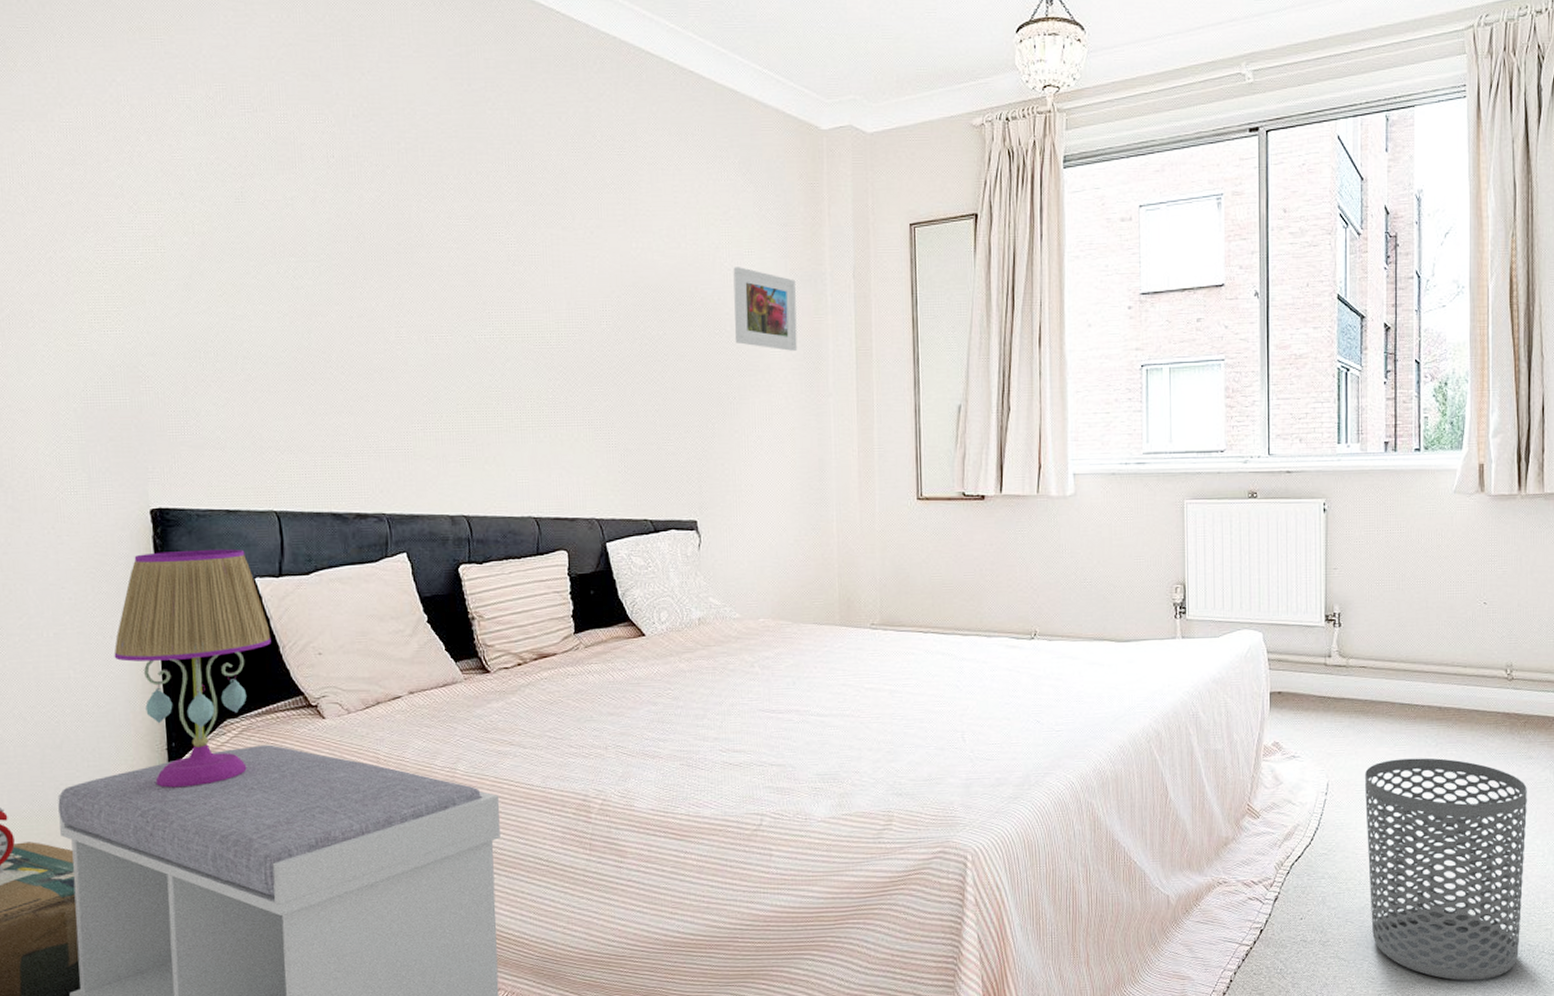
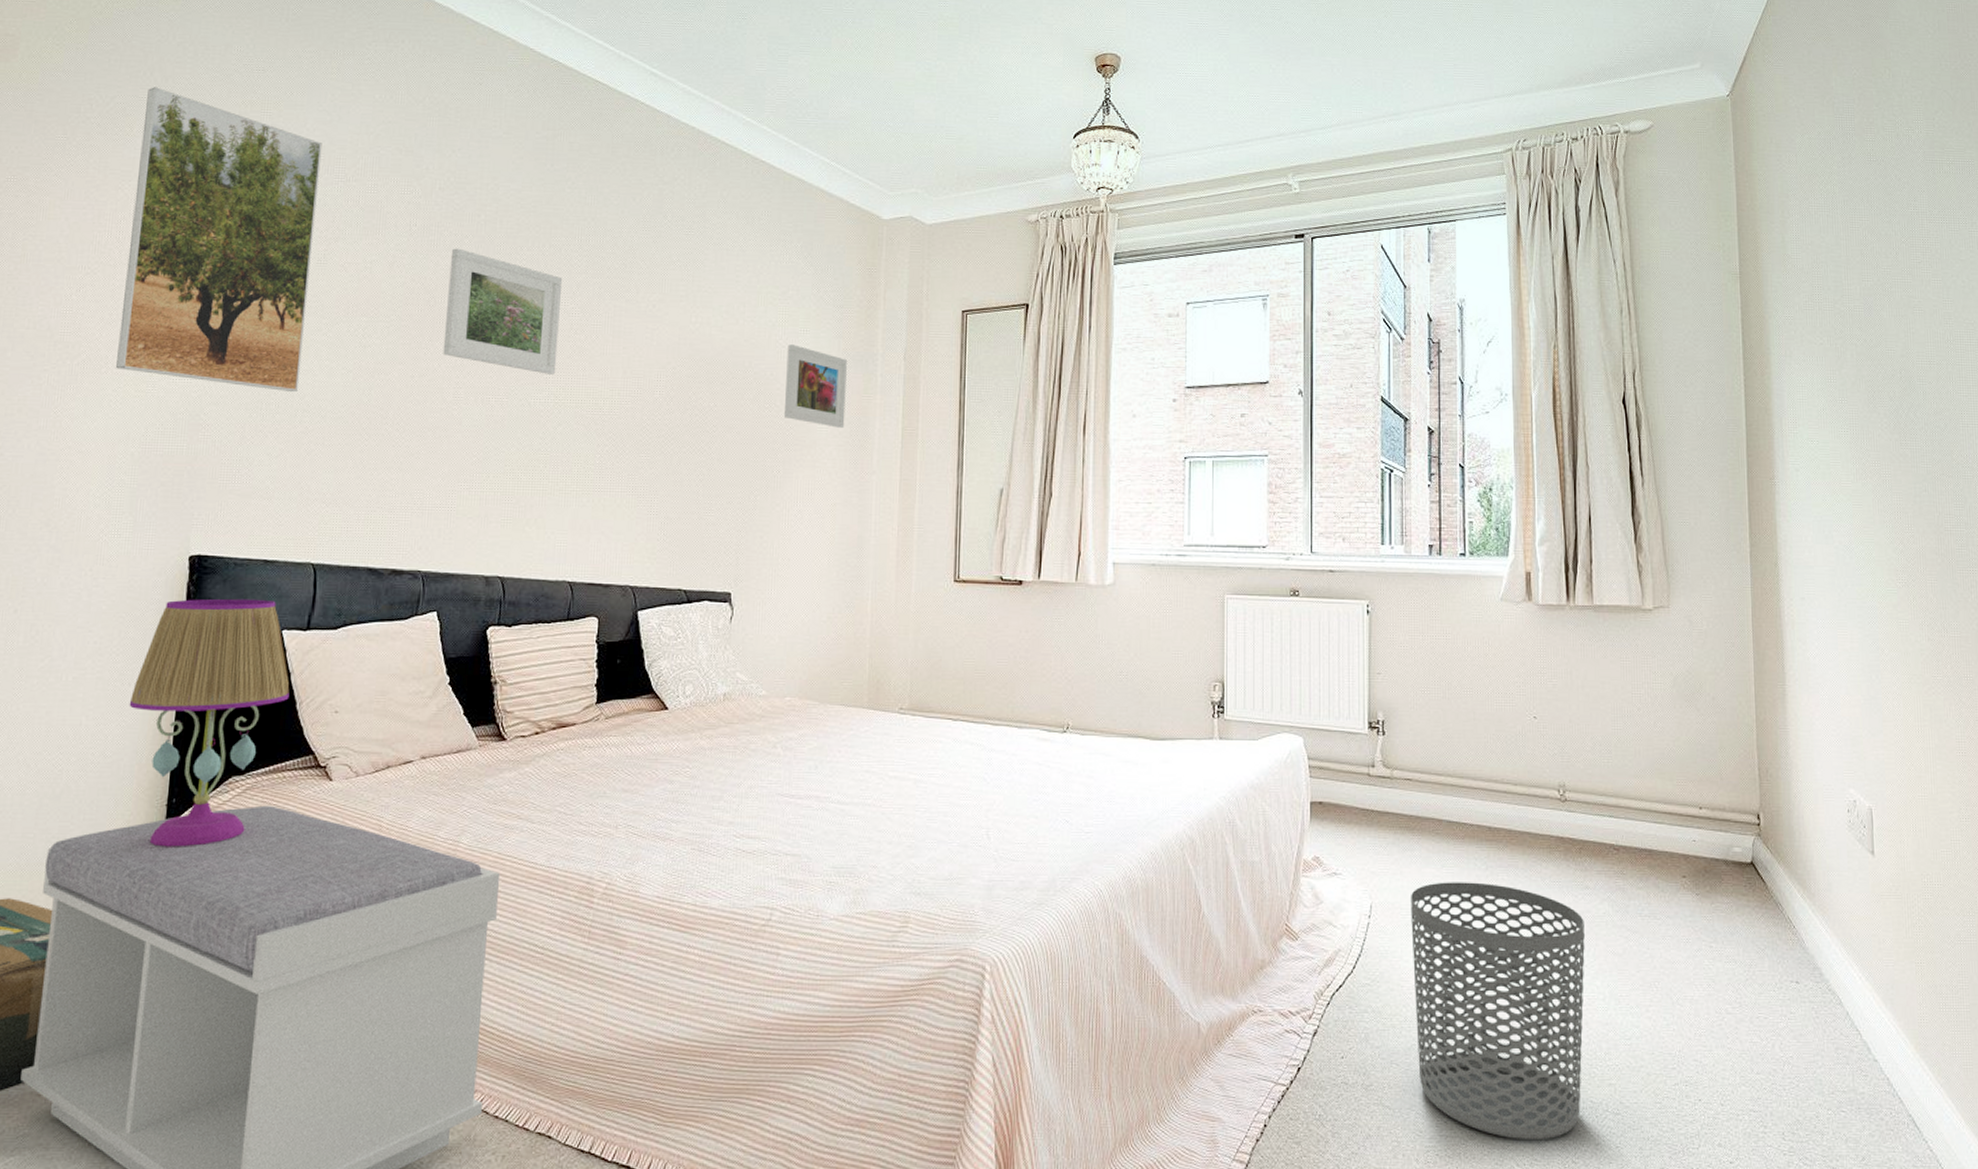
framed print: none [25,15,236,340] -> present [116,87,323,393]
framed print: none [374,179,498,309] -> present [443,248,563,375]

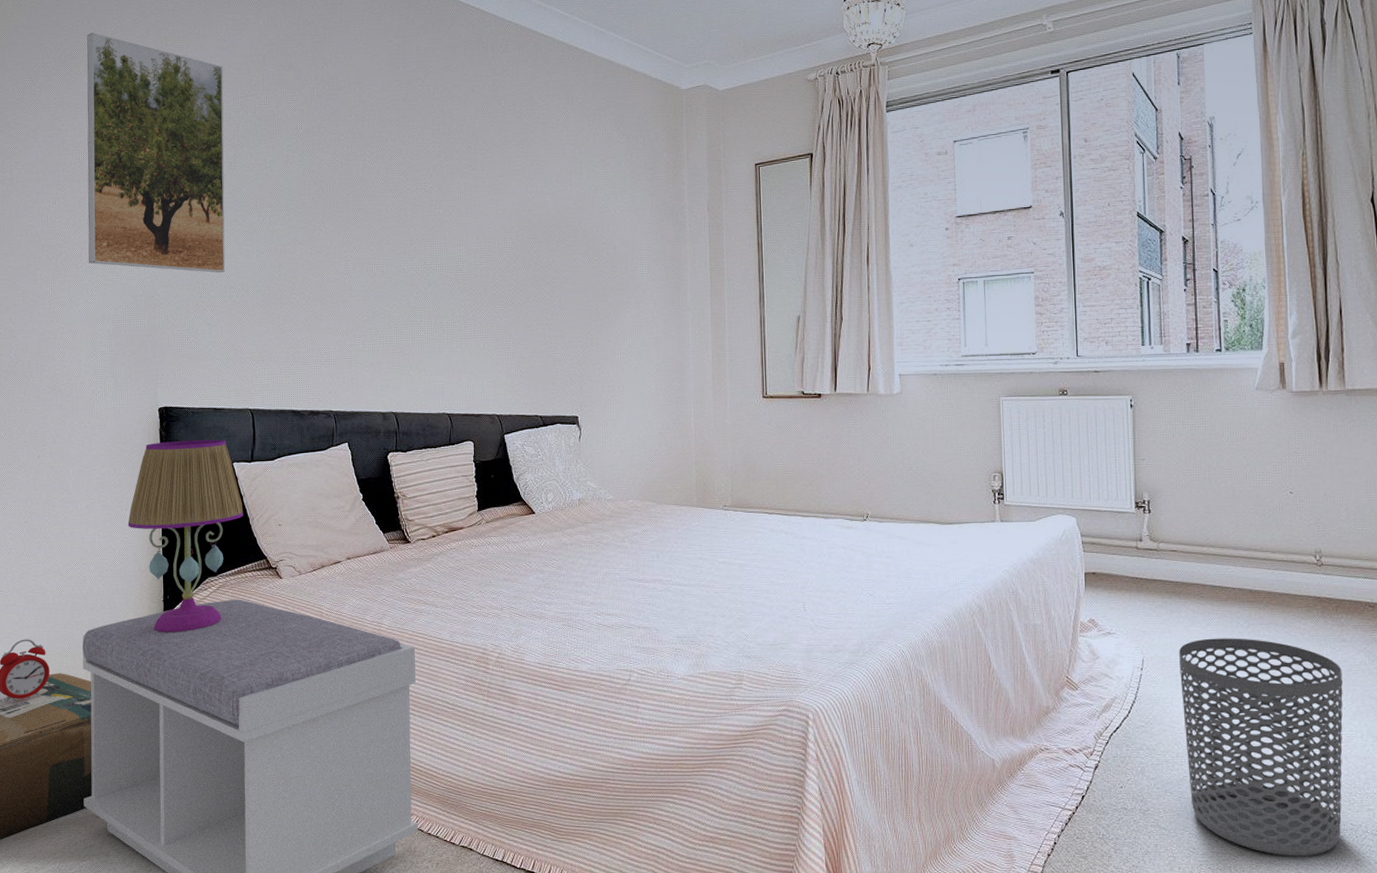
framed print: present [443,248,563,375] -> none [331,144,423,245]
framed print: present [783,344,847,428] -> none [609,204,662,273]

